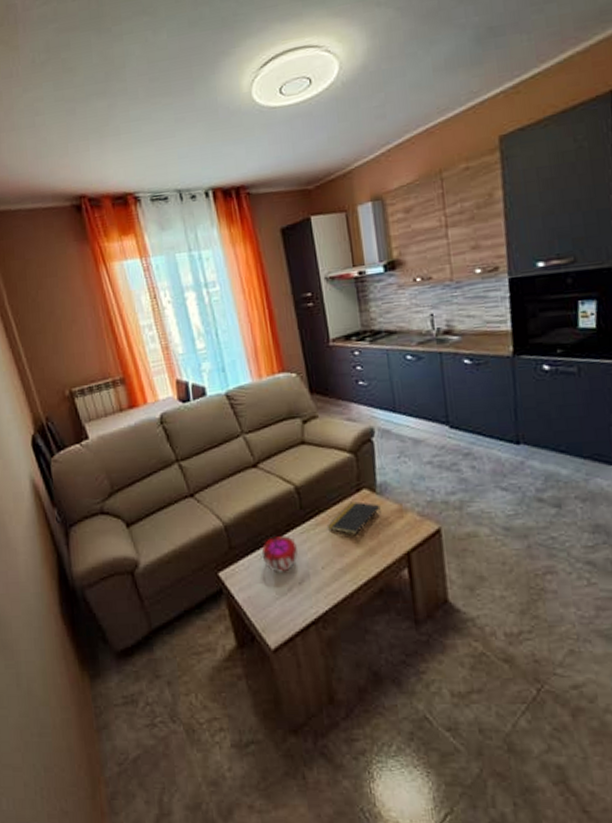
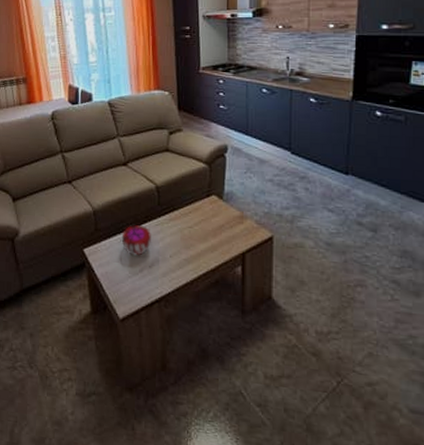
notepad: present [326,501,381,534] -> none [178,205,225,232]

